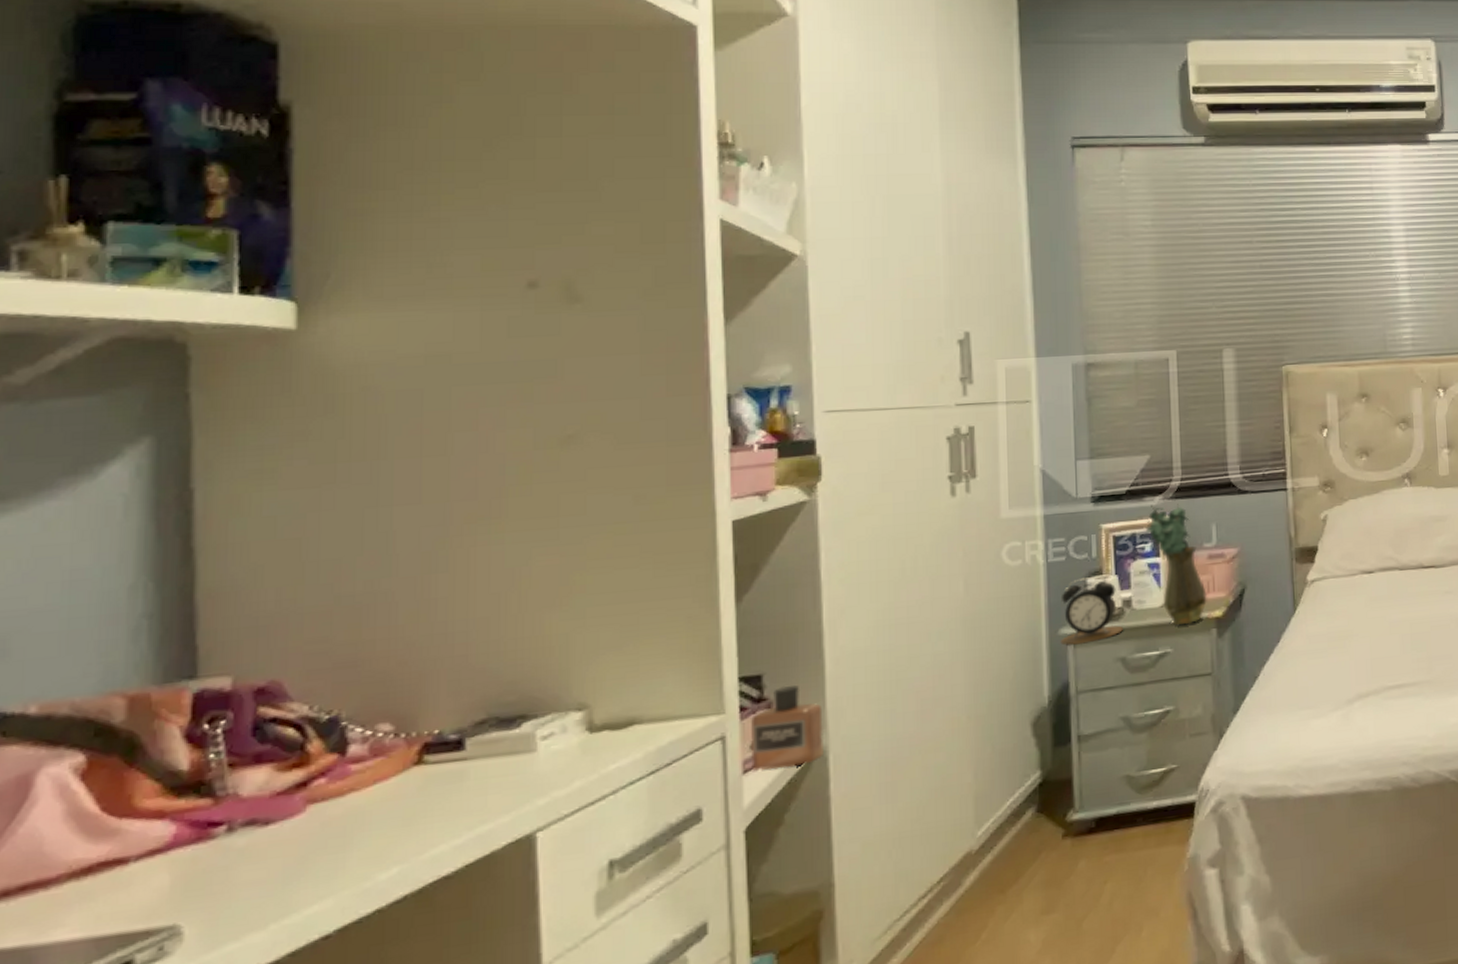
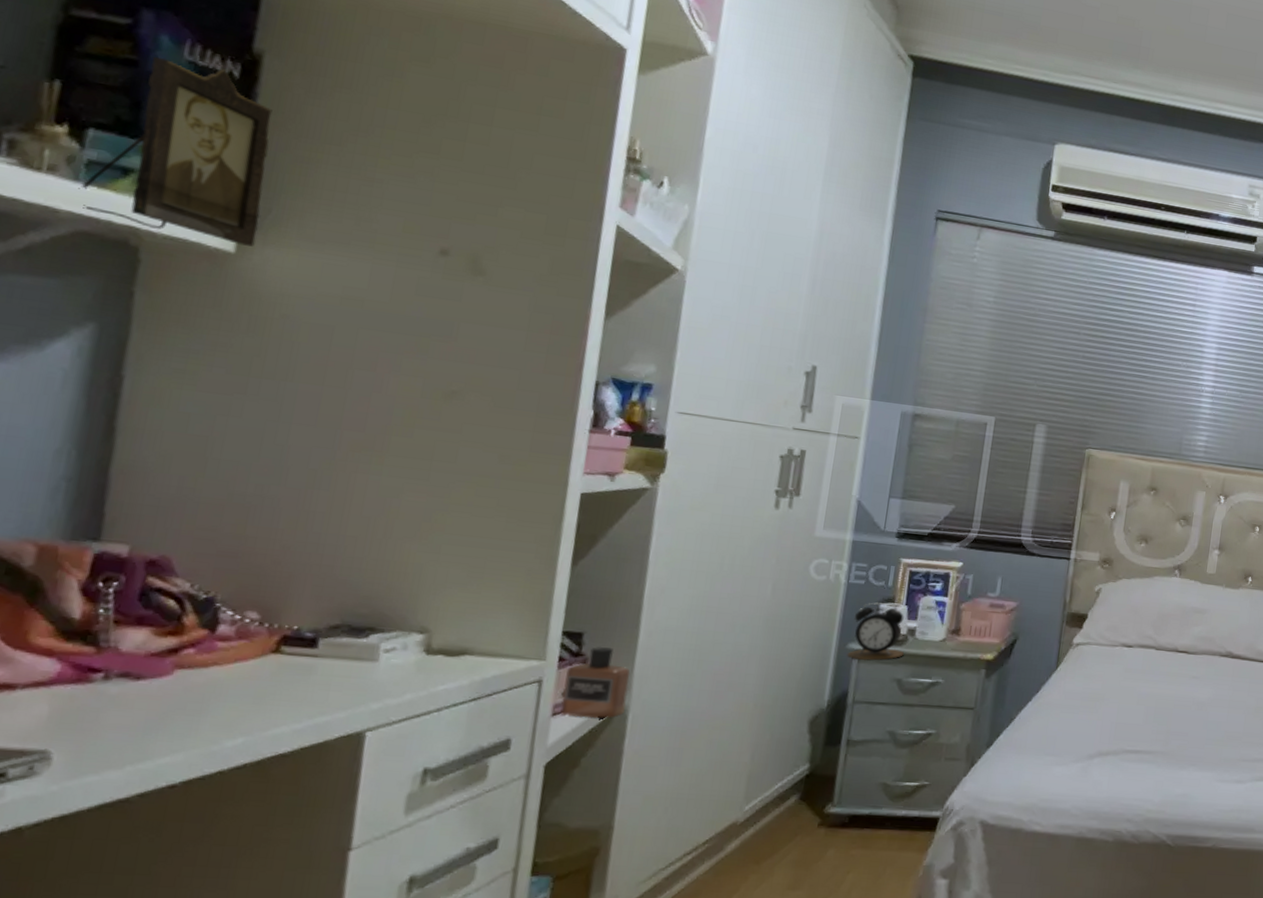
photo frame: none [107,129,318,319] -> present [78,57,273,247]
vase: present [1146,504,1208,625] -> none [939,549,983,661]

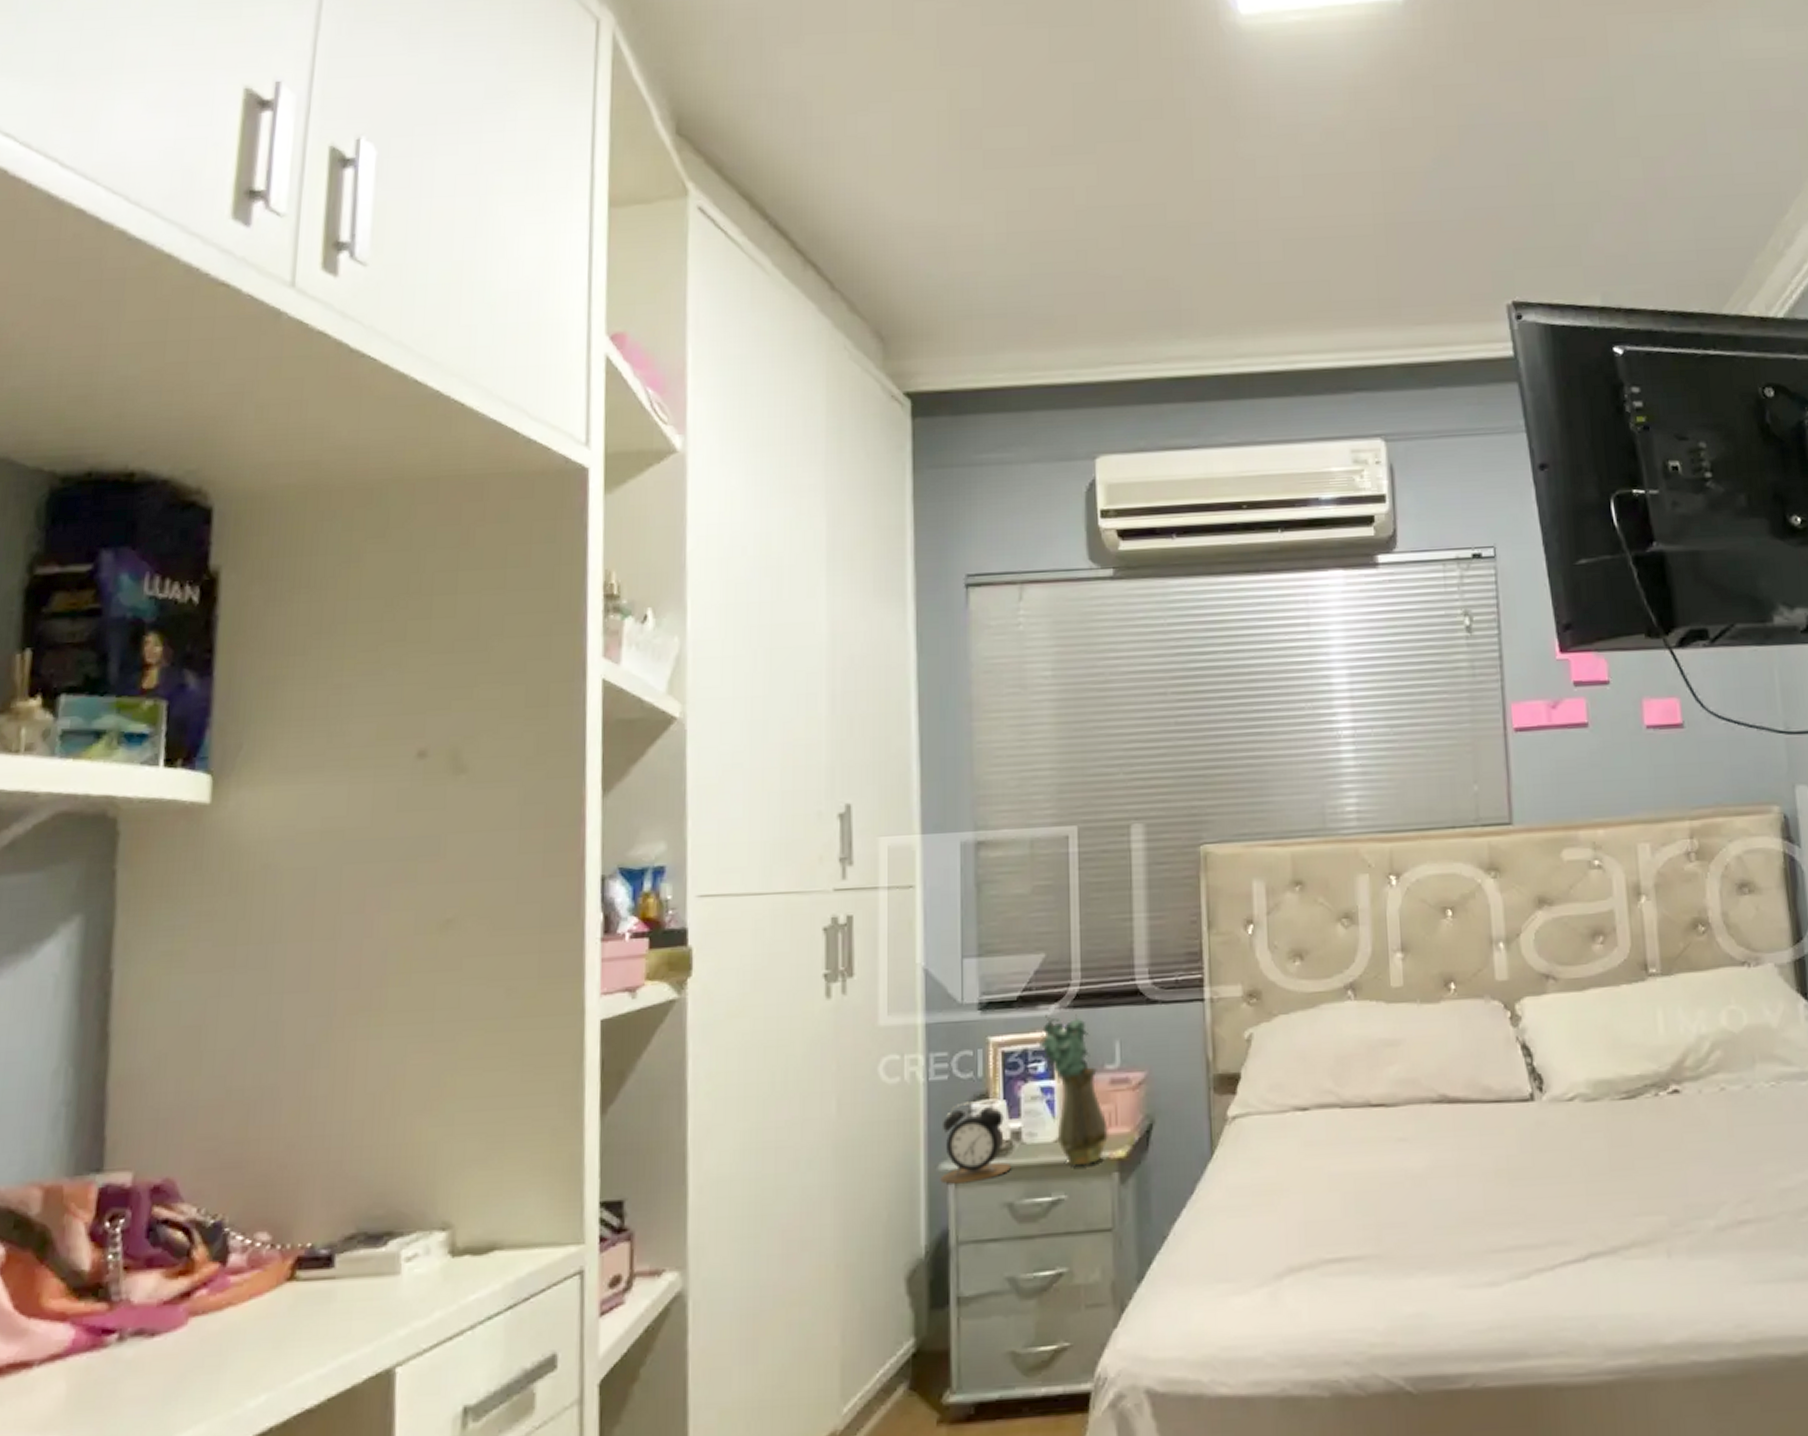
photo frame: present [78,57,273,247] -> none [55,597,234,793]
perfume: present [560,646,631,719] -> none [607,1214,684,1314]
vase: none [939,549,983,661] -> present [1039,1014,1110,1165]

